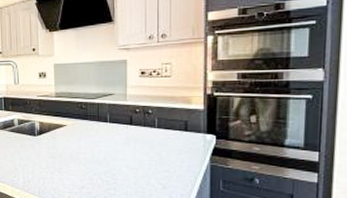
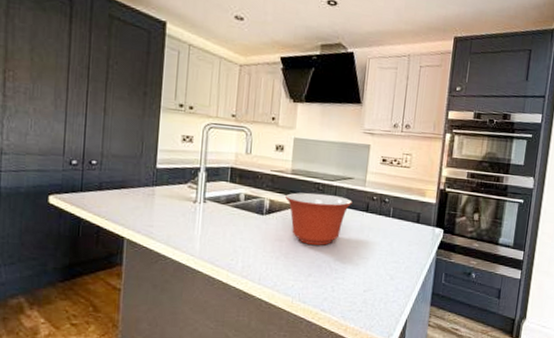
mixing bowl: none [53,111,115,159] -> present [285,192,352,246]

